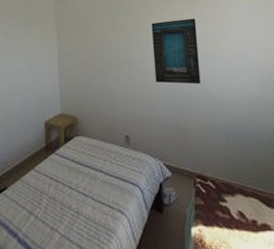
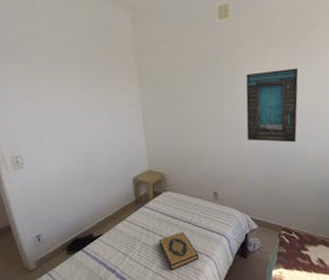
hardback book: none [68,182,112,232] -> present [159,231,200,271]

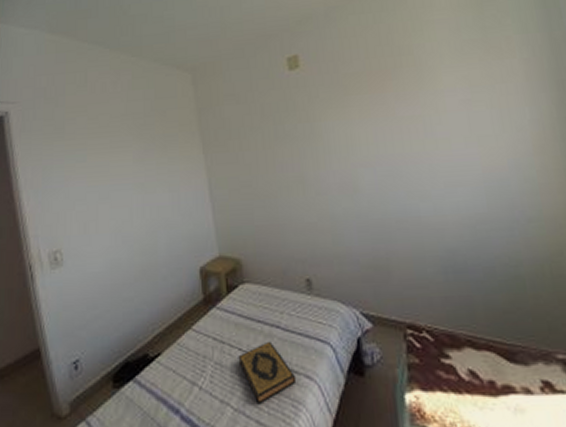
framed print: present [246,68,299,143] -> none [328,114,403,206]

